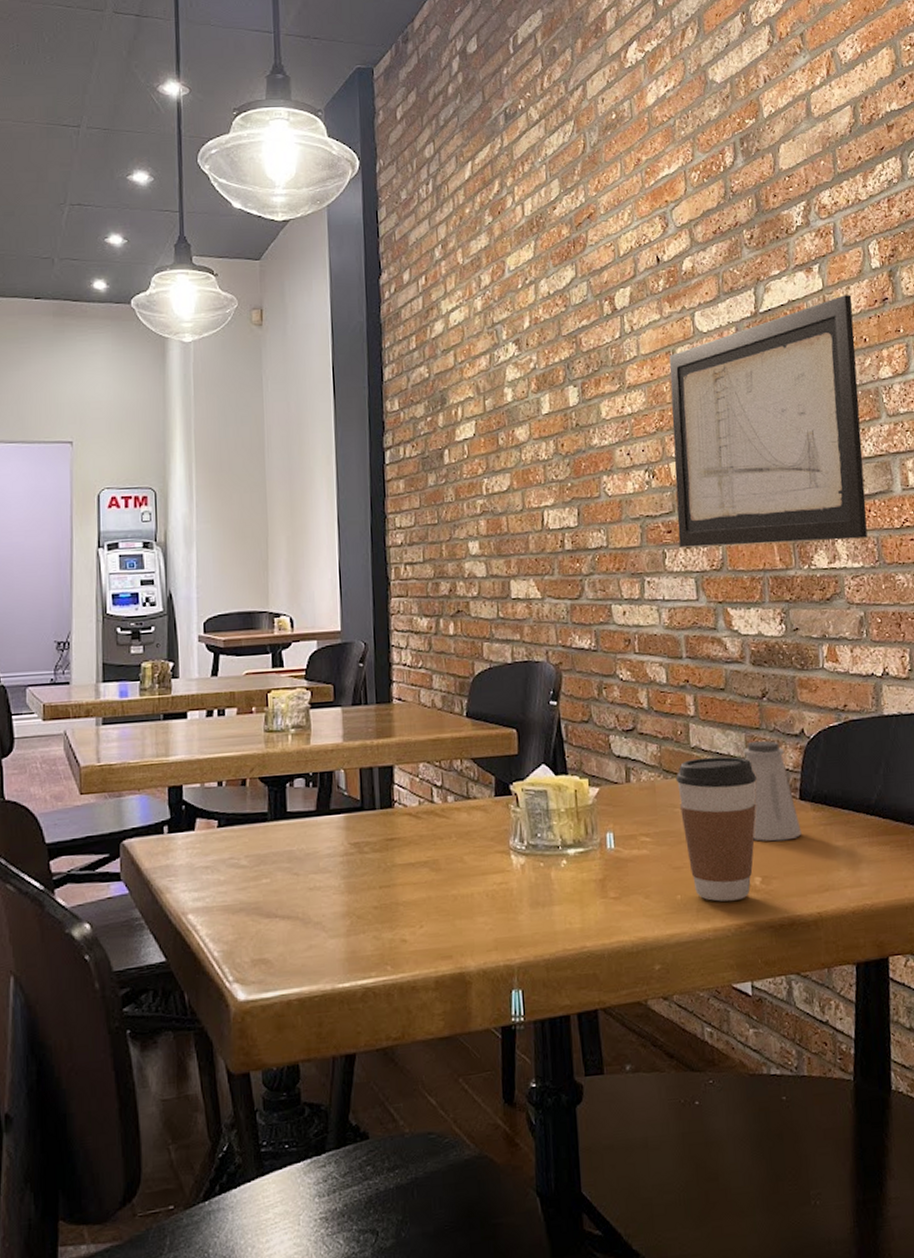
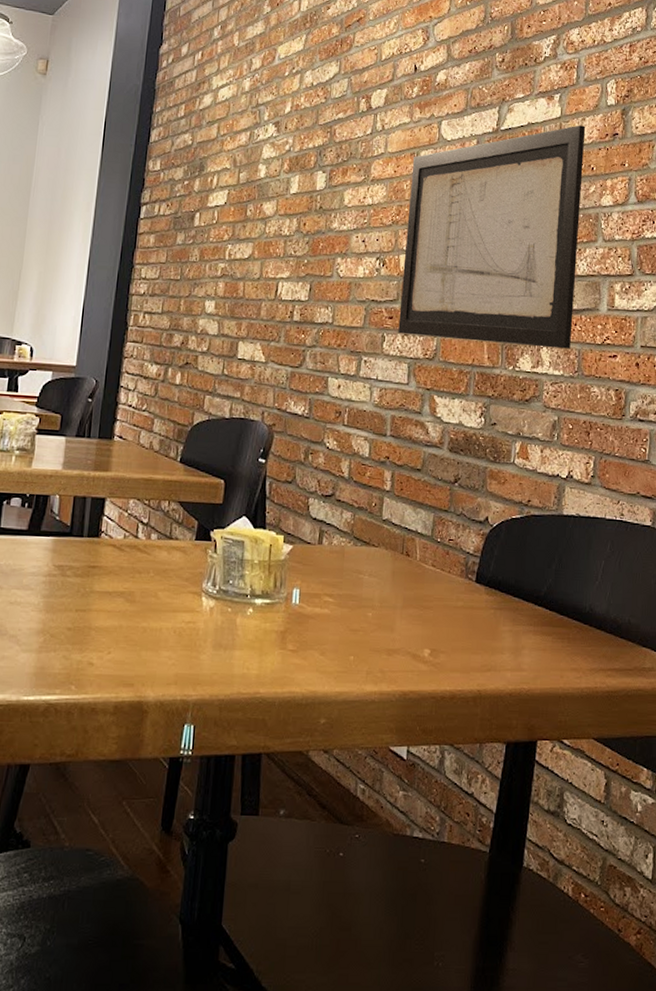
coffee cup: present [675,756,758,902] -> none [364,530,440,668]
saltshaker: present [743,740,802,842] -> none [428,521,473,619]

